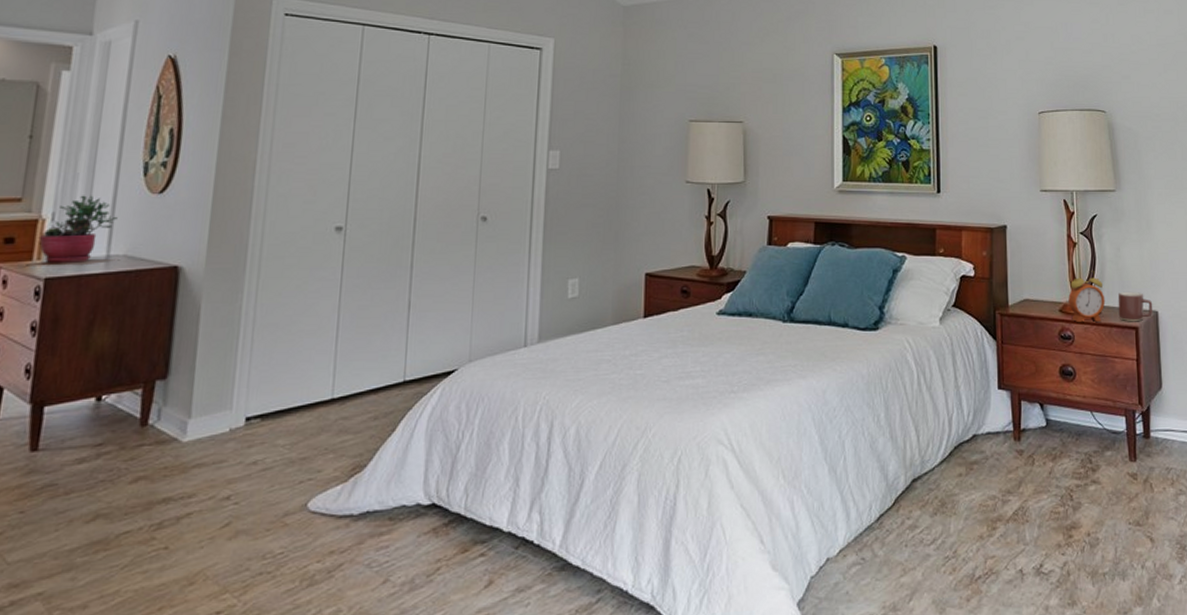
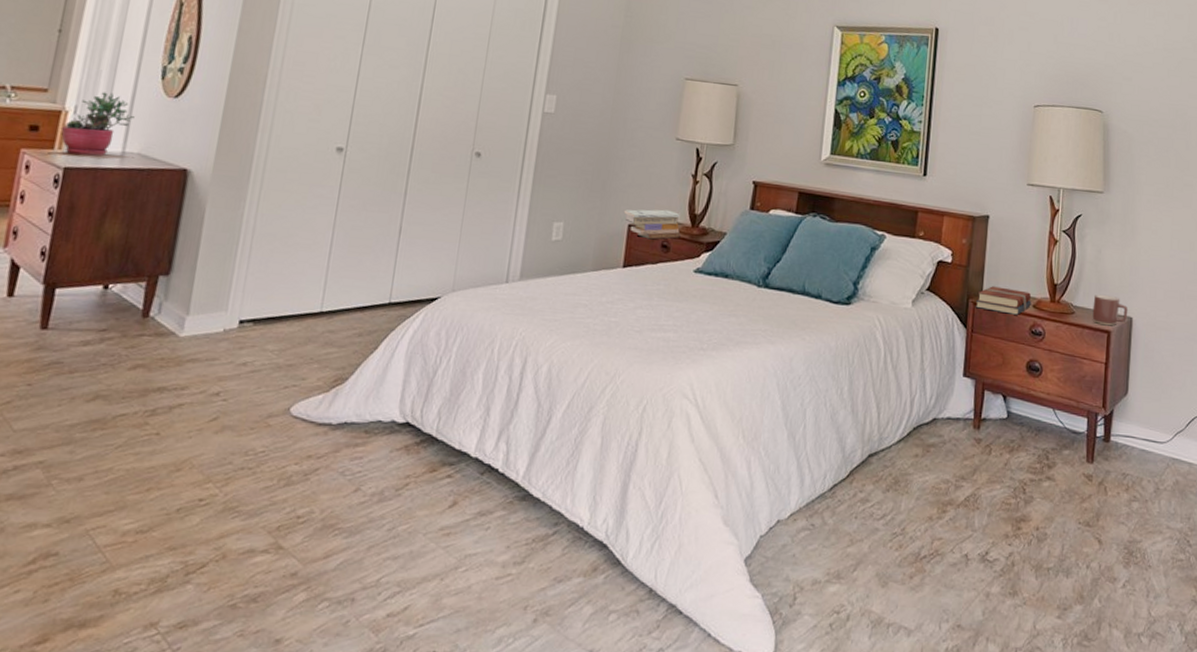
books: none [639,254,700,286] -> present [623,209,681,240]
books: none [1002,295,1058,321] -> present [975,286,1031,315]
alarm clock: present [1068,271,1106,322] -> none [1043,270,1081,321]

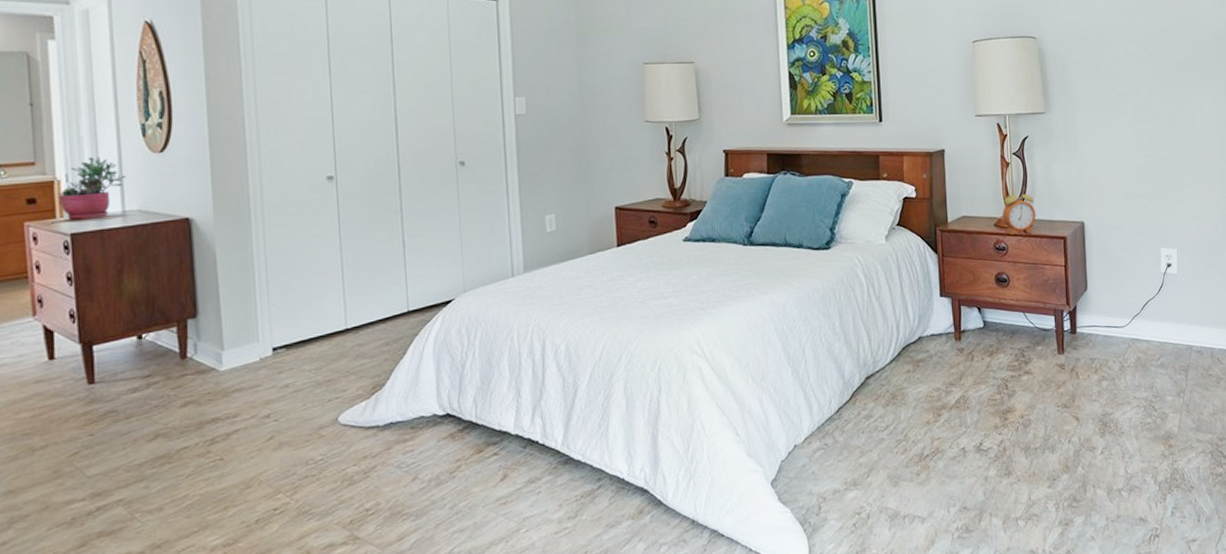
books: present [623,209,681,240] -> none [608,188,665,218]
books: present [975,286,1031,315] -> none [942,212,993,236]
alarm clock: none [1043,270,1081,321] -> present [1002,188,1036,235]
mug: present [1092,294,1128,326] -> none [1047,205,1080,233]

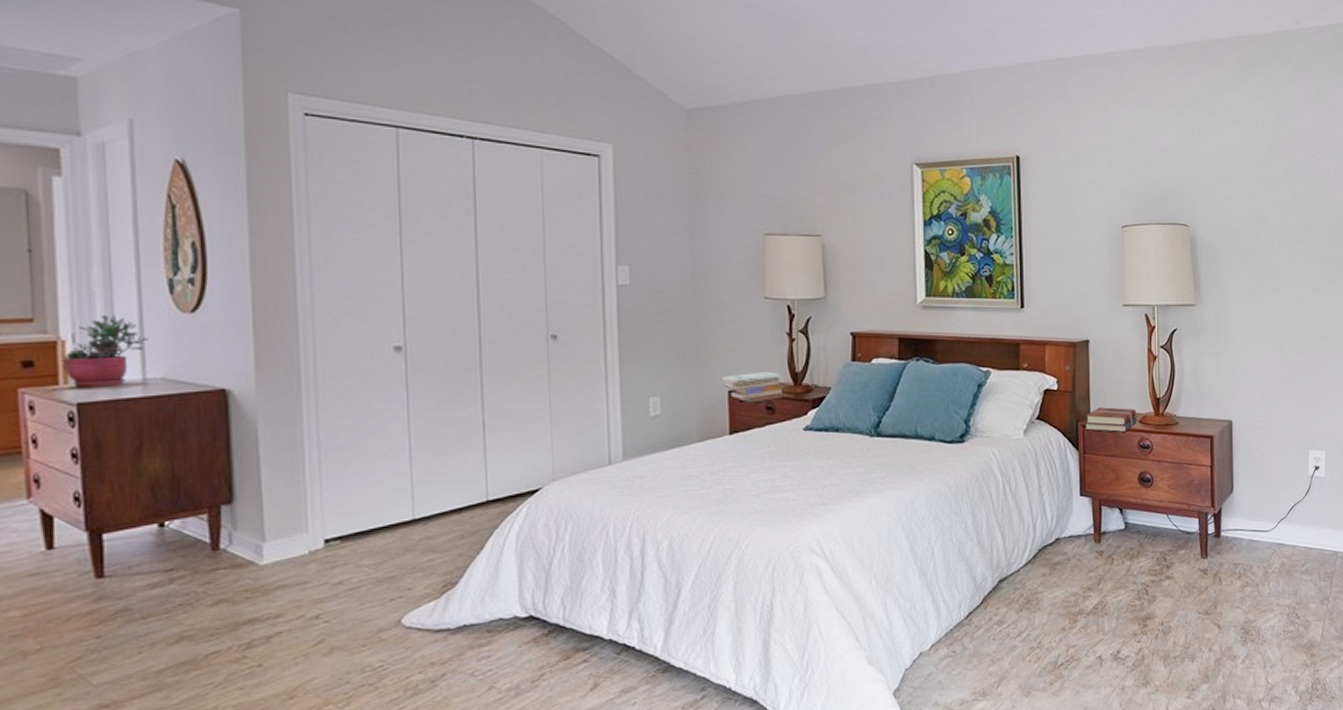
books: none [608,188,665,218] -> present [721,371,784,403]
books: none [942,212,993,236] -> present [1084,407,1137,432]
alarm clock: present [1002,188,1036,235] -> none [1148,383,1183,432]

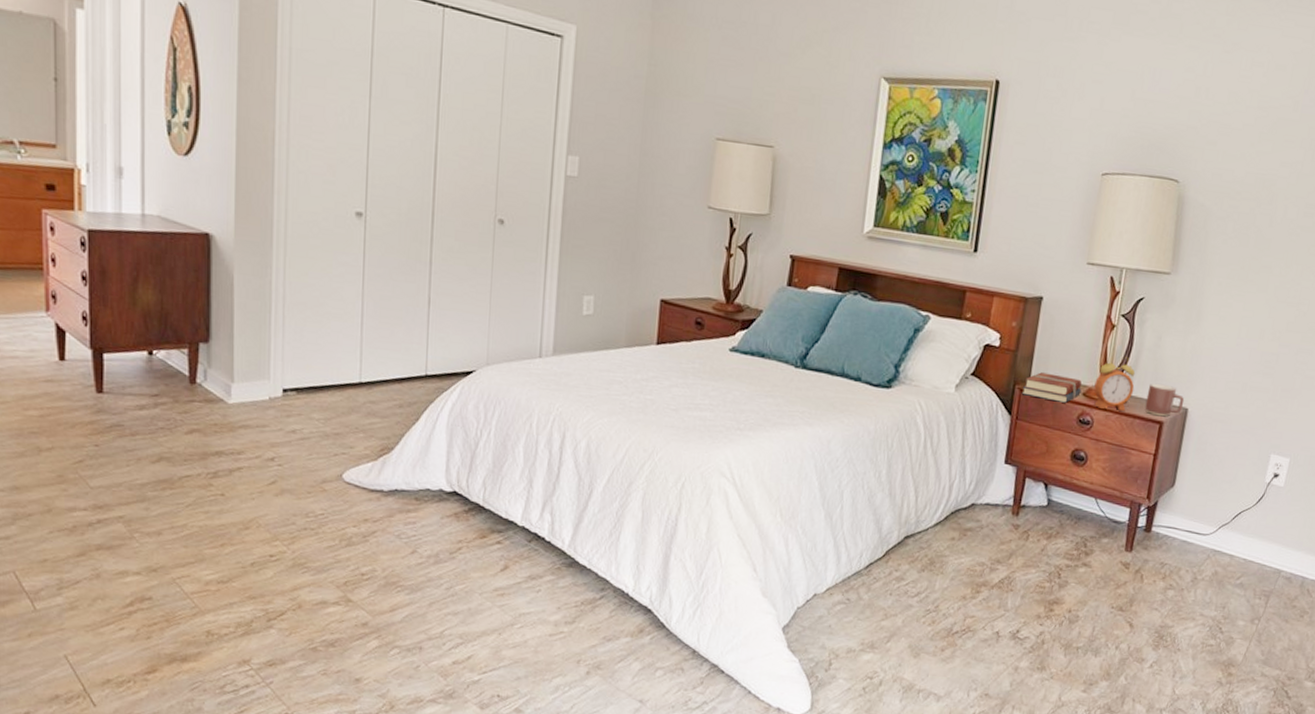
succulent plant: present [42,315,158,391] -> none [61,148,154,222]
books: present [721,371,784,403] -> none [655,283,715,316]
alarm clock: none [1148,383,1183,432] -> present [1094,357,1135,411]
mug: none [1195,402,1228,431] -> present [1145,383,1185,417]

